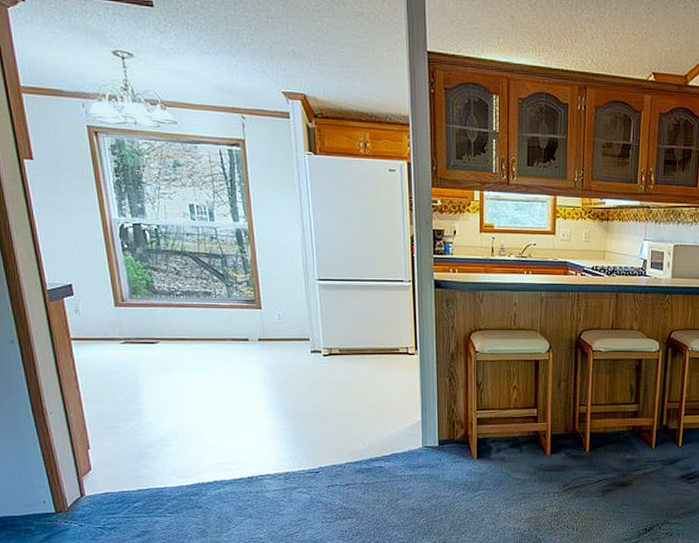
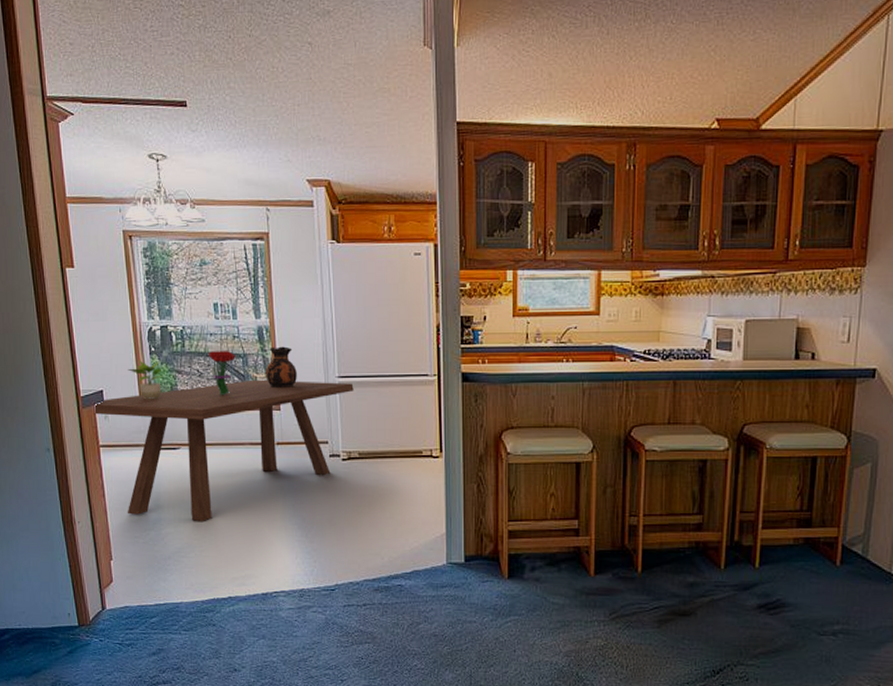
dining table: none [62,279,333,411] -> present [93,379,354,521]
potted plant: none [99,256,137,296] -> present [128,360,162,400]
bouquet: none [184,250,214,294] -> present [207,350,236,396]
ceramic jug: none [245,249,277,288] -> present [265,346,297,388]

